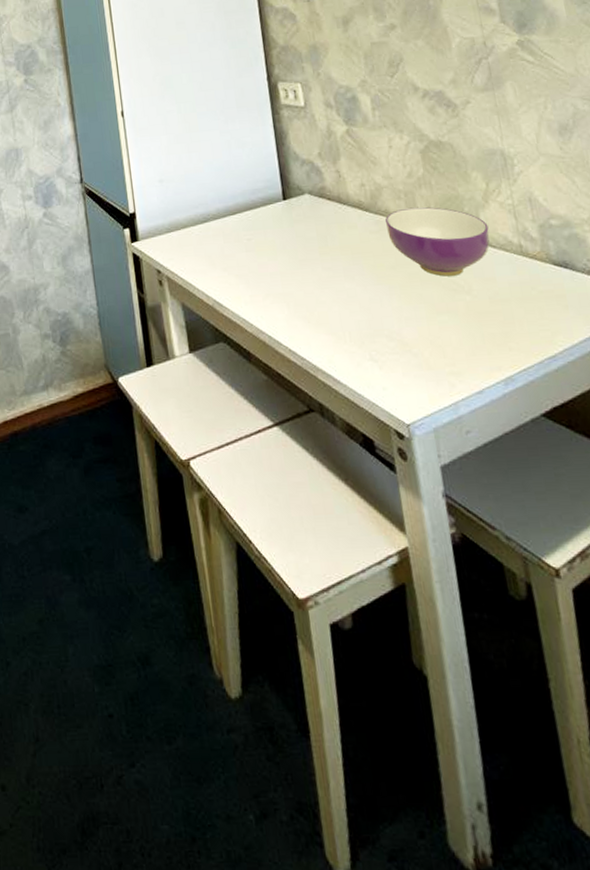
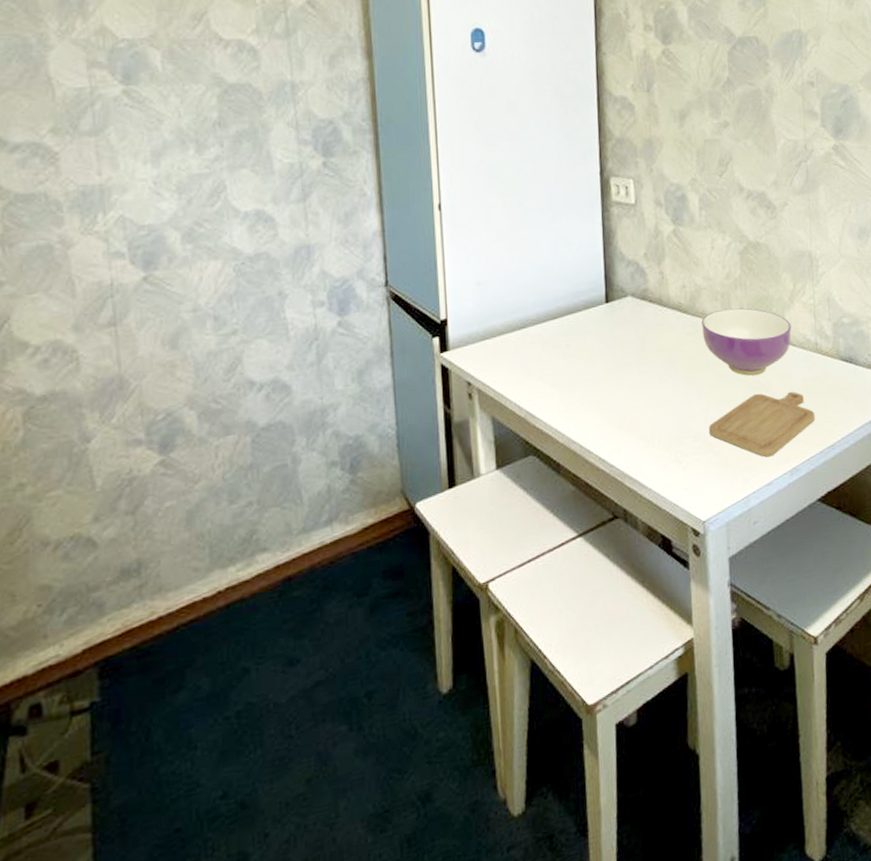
chopping board: none [404,296,529,363] -> present [709,392,815,457]

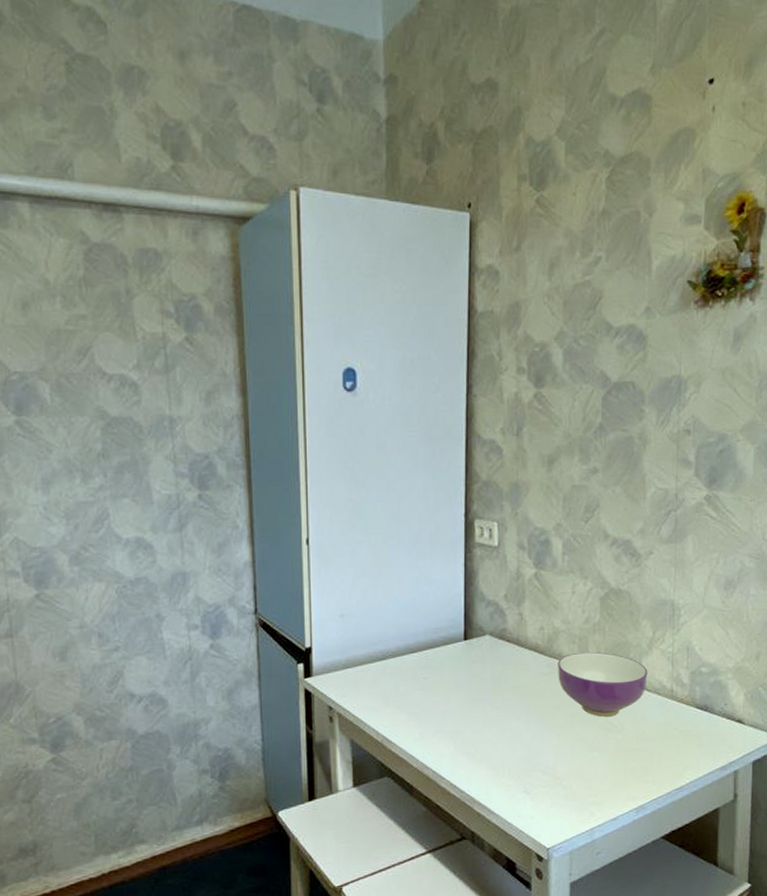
chopping board: present [709,392,815,457] -> none [559,735,665,794]

